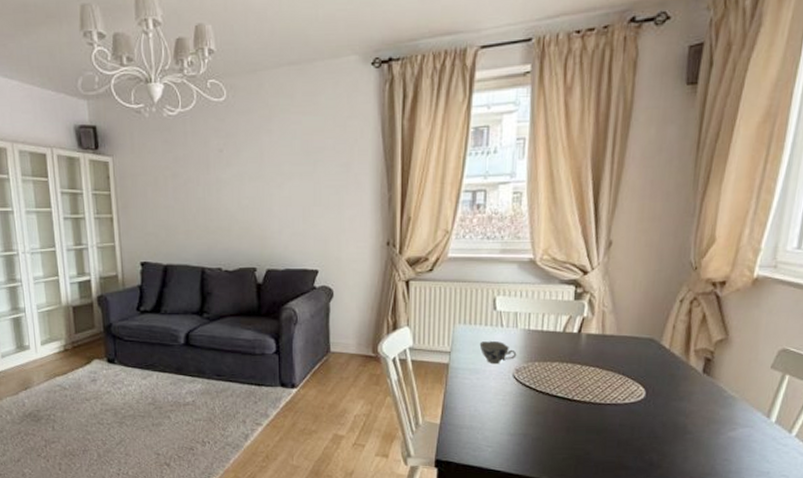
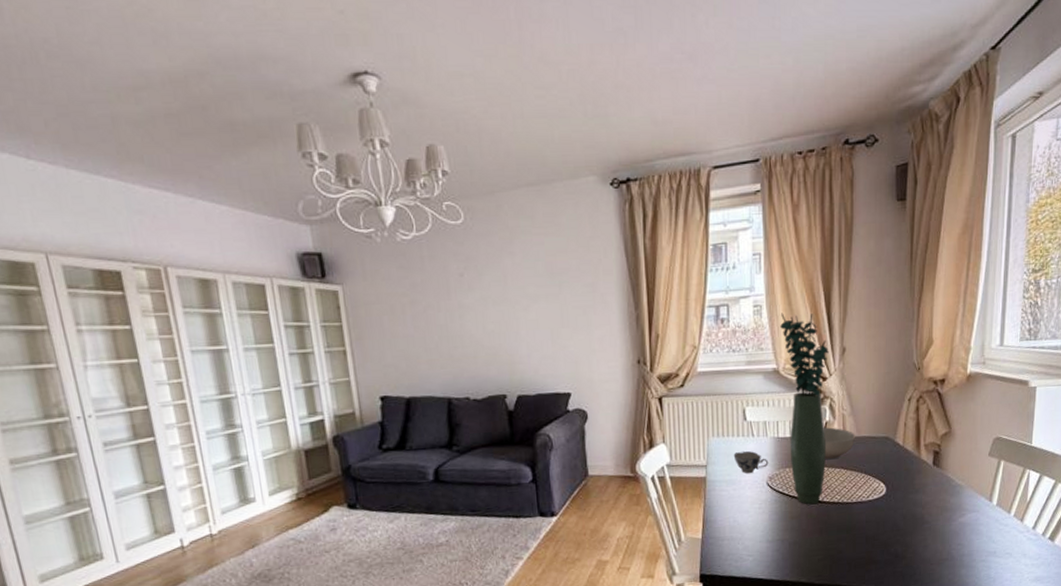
vase: none [540,201,593,402] -> present [780,313,829,505]
bowl: none [578,323,616,357] -> present [824,427,856,460]

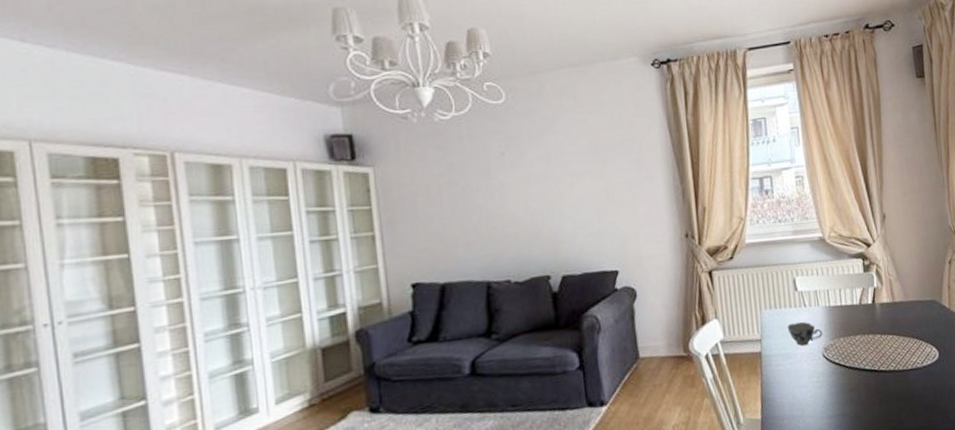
vase: present [780,313,829,505] -> none [822,183,879,375]
bowl: present [824,427,856,460] -> none [873,293,905,327]

